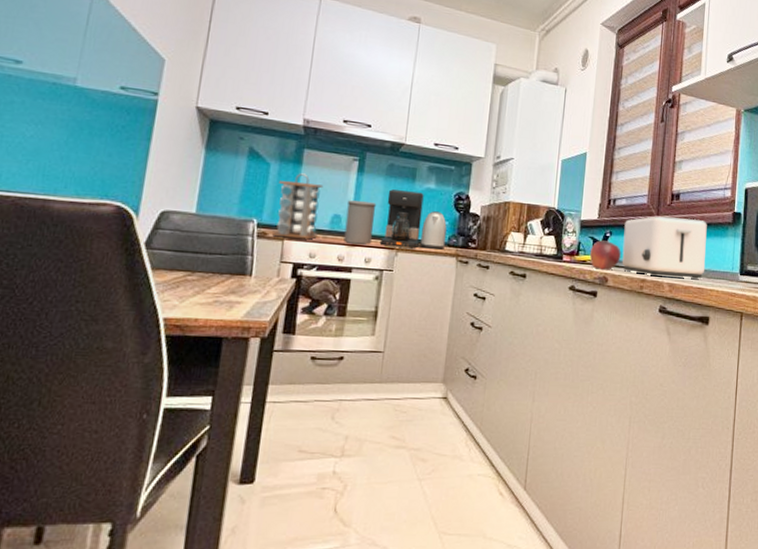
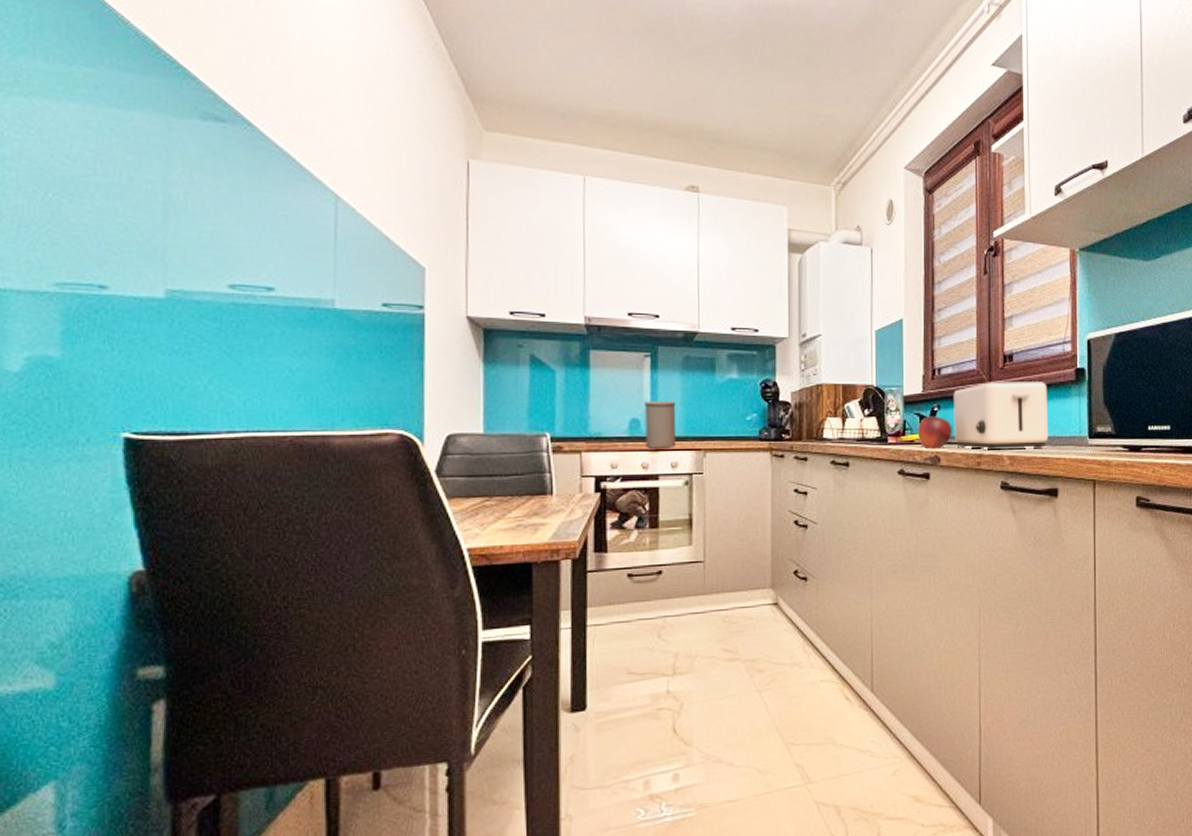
spice rack: present [272,173,324,240] -> none [568,377,617,450]
coffee maker: present [381,189,424,249] -> none [686,384,729,448]
kettle: present [420,211,447,250] -> none [729,403,756,445]

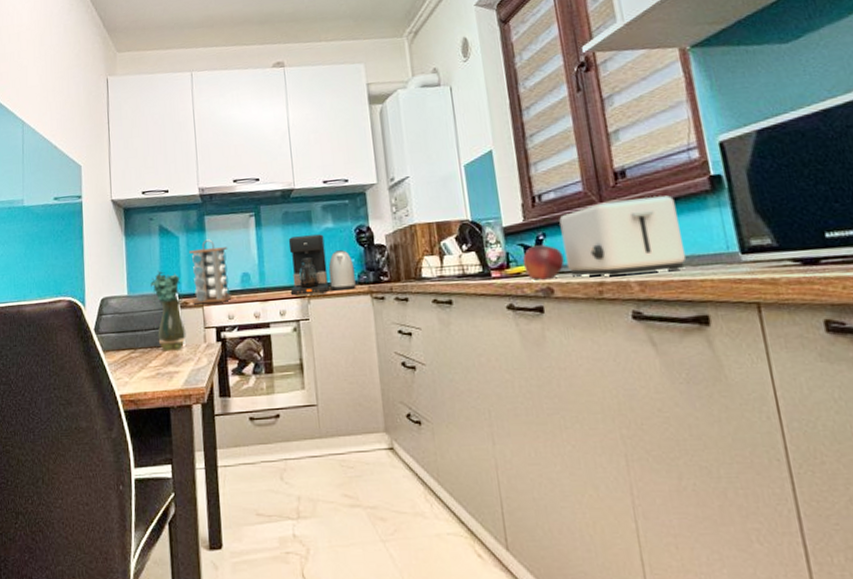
vase: none [515,407,558,502] -> present [150,270,186,352]
spice rack: none [568,377,617,450] -> present [189,239,232,305]
canister: present [645,401,676,448] -> none [253,254,282,299]
coffee maker: none [686,384,729,448] -> present [288,234,330,296]
kettle: none [729,403,756,445] -> present [328,250,356,291]

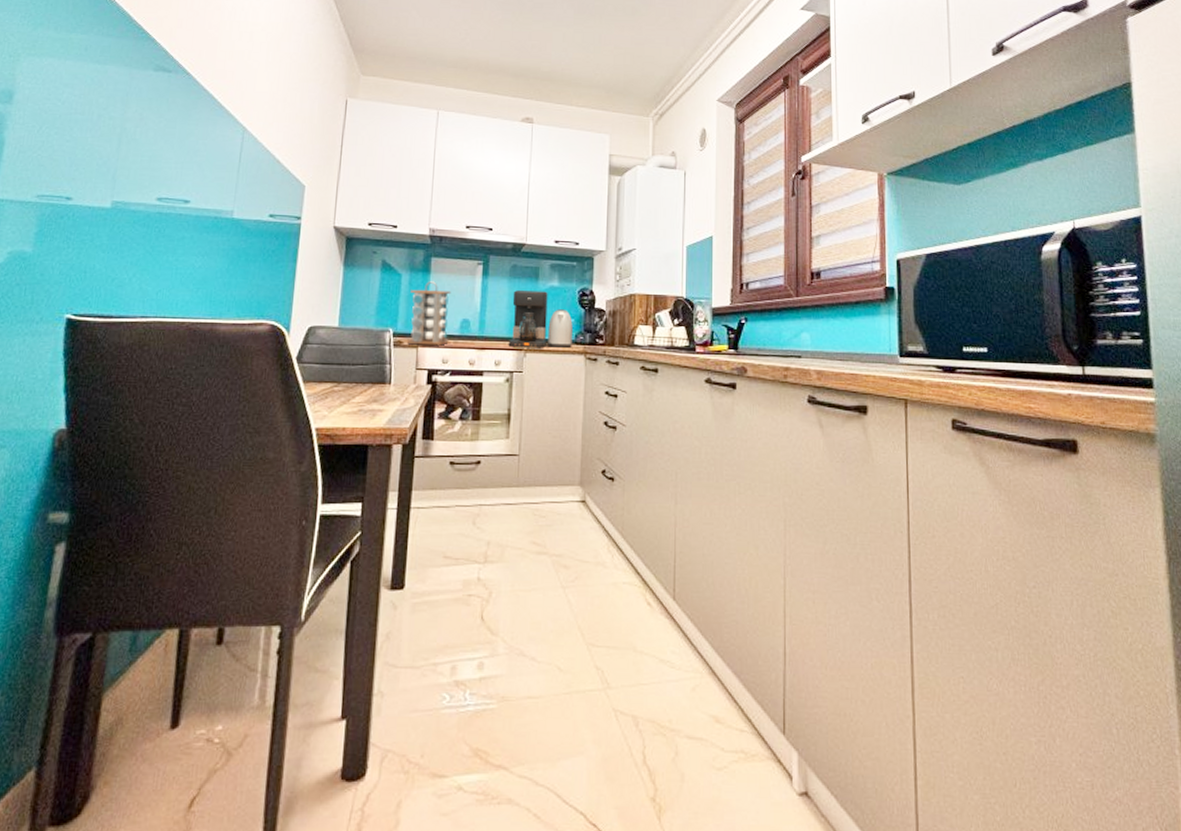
vase: present [150,270,186,352] -> none [365,305,397,390]
fruit: present [522,243,565,281] -> none [724,327,759,361]
toaster: present [559,195,687,277] -> none [761,297,858,364]

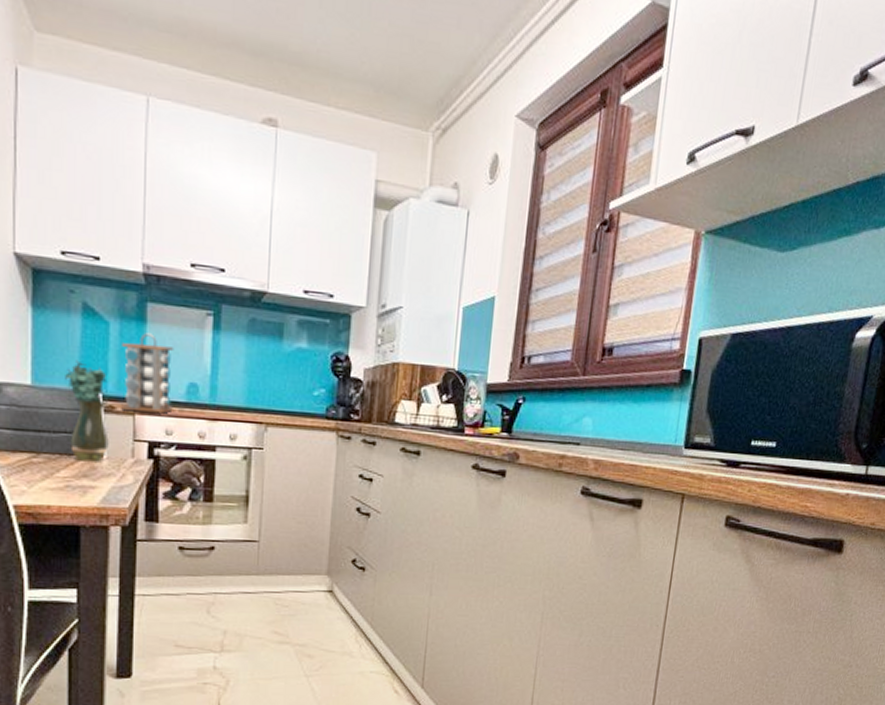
vase: none [365,305,397,390] -> present [65,360,109,464]
coffee maker: present [509,290,548,348] -> none [247,350,294,422]
kettle: present [547,309,573,348] -> none [293,376,324,423]

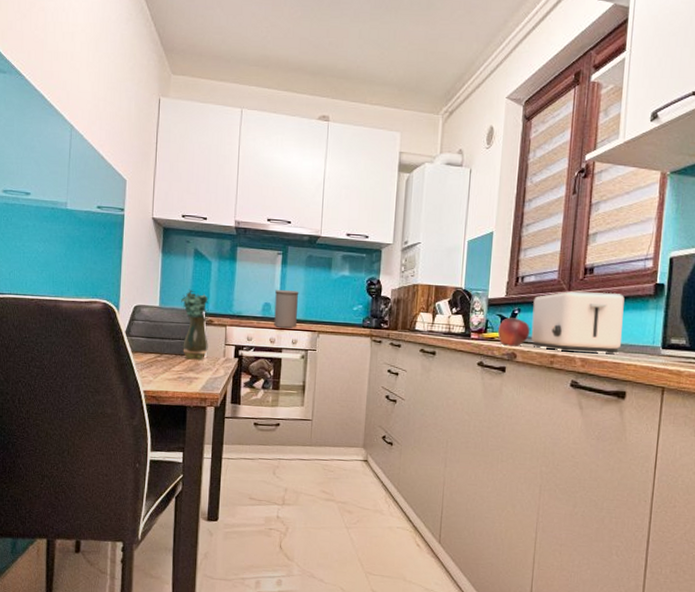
spice rack: present [121,333,174,414] -> none [217,268,255,325]
canister: none [203,365,239,419] -> present [274,290,299,328]
fruit: none [497,407,537,446] -> present [497,317,530,347]
toaster: none [536,376,647,454] -> present [531,291,625,354]

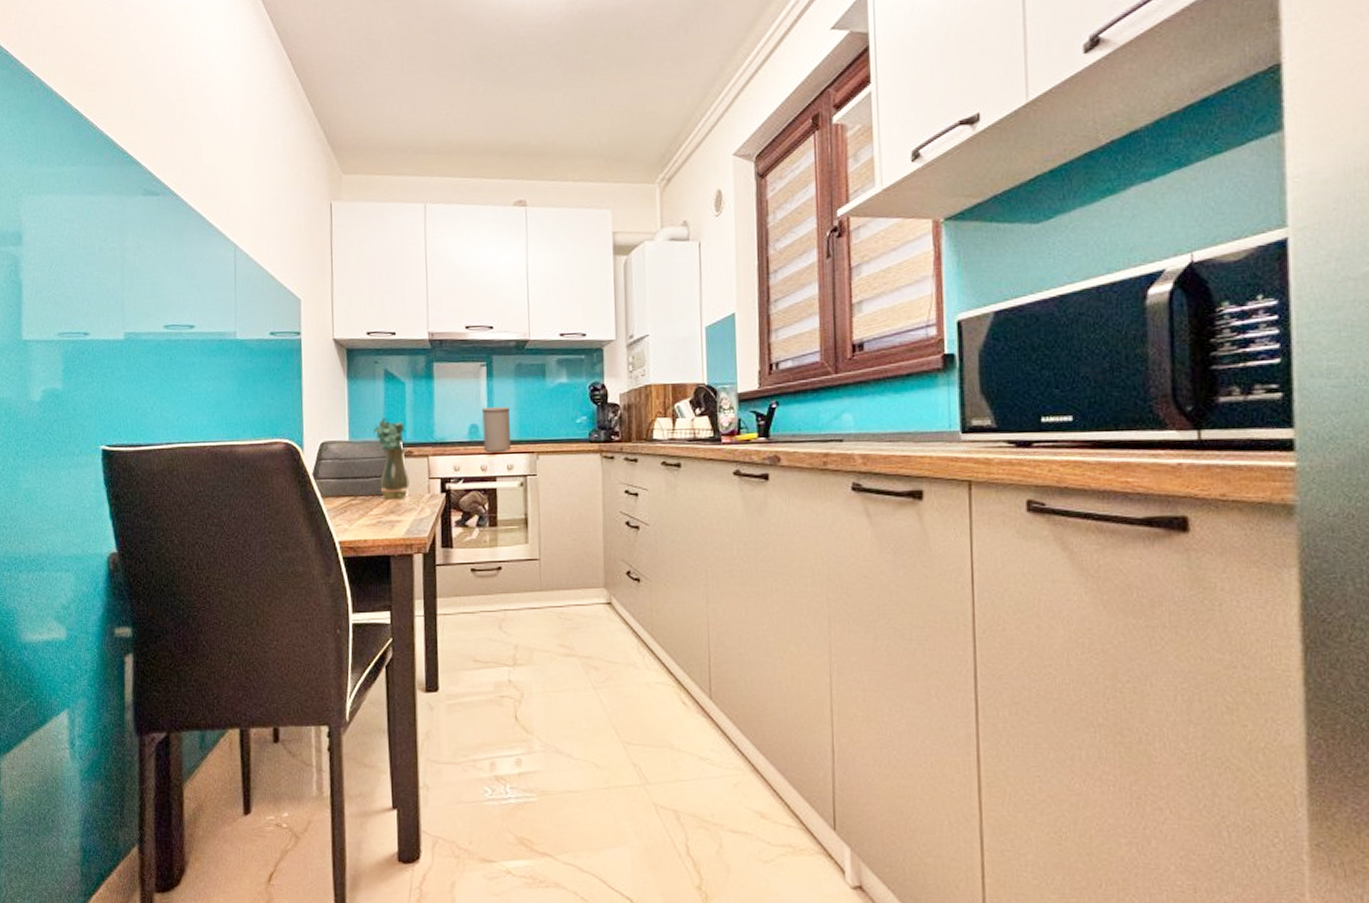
fruit: present [497,317,530,347] -> none [753,412,794,449]
toaster: present [531,291,625,354] -> none [794,371,910,449]

